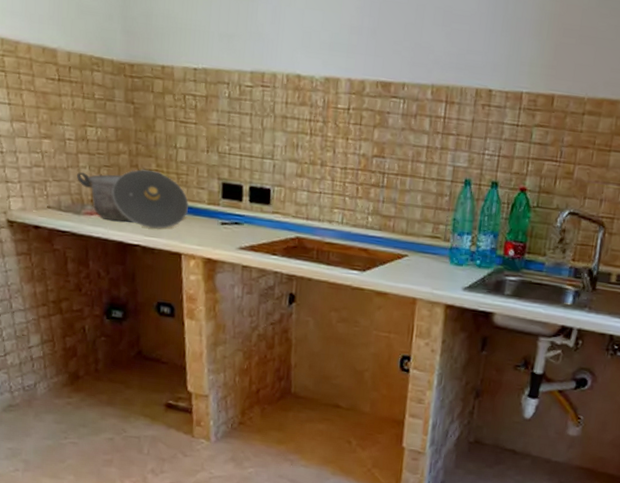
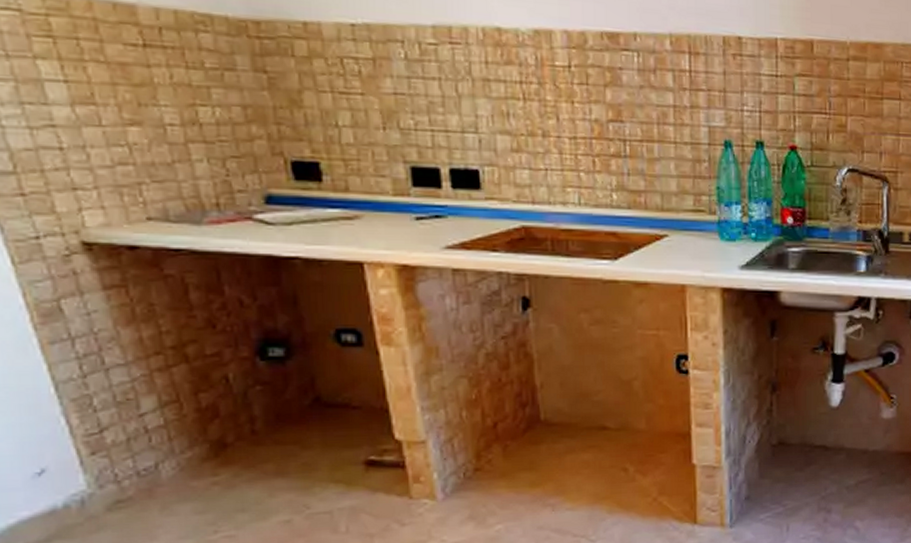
cooking pot: present [77,169,189,230] -> none [189,157,365,235]

